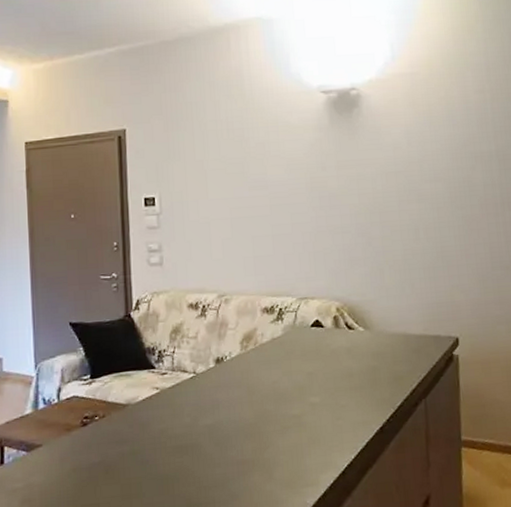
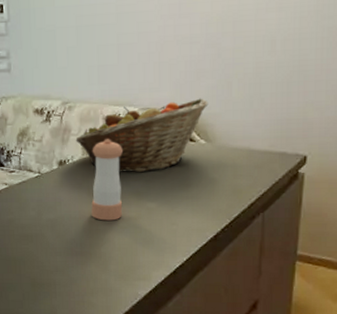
fruit basket: none [233,285,364,367] -> present [75,98,209,173]
pepper shaker: none [250,331,286,422] -> present [91,139,123,221]

